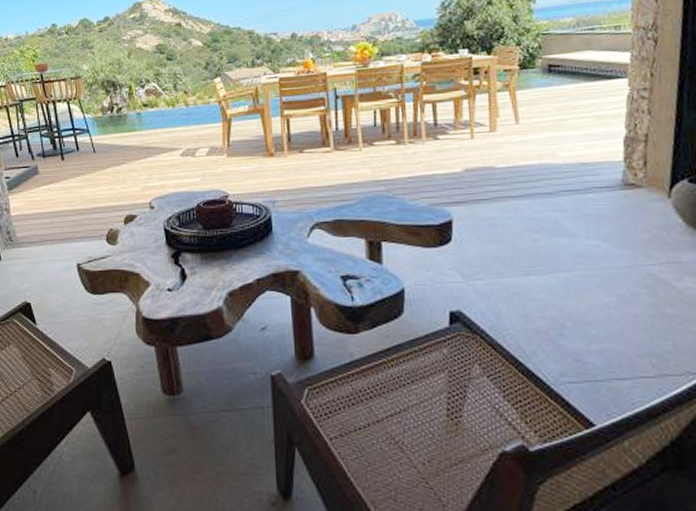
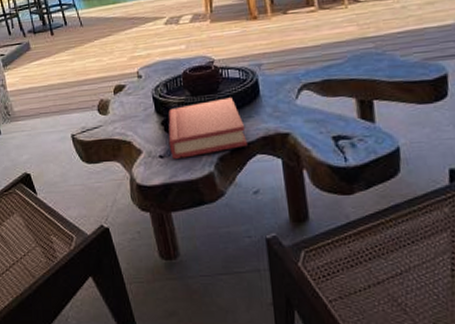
hardback book: none [178,233,257,294] -> present [168,97,247,160]

